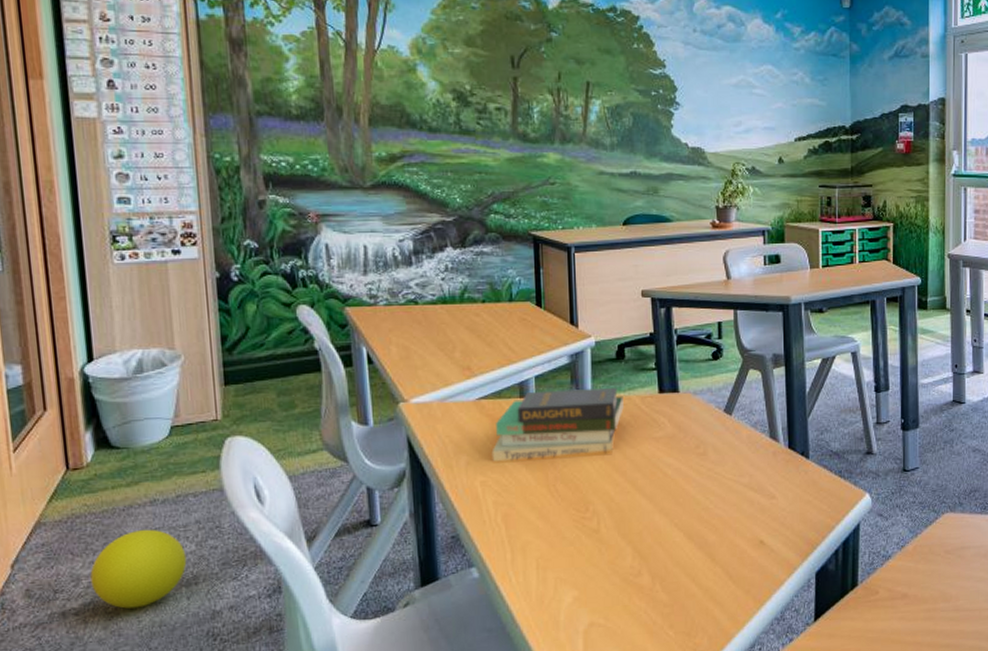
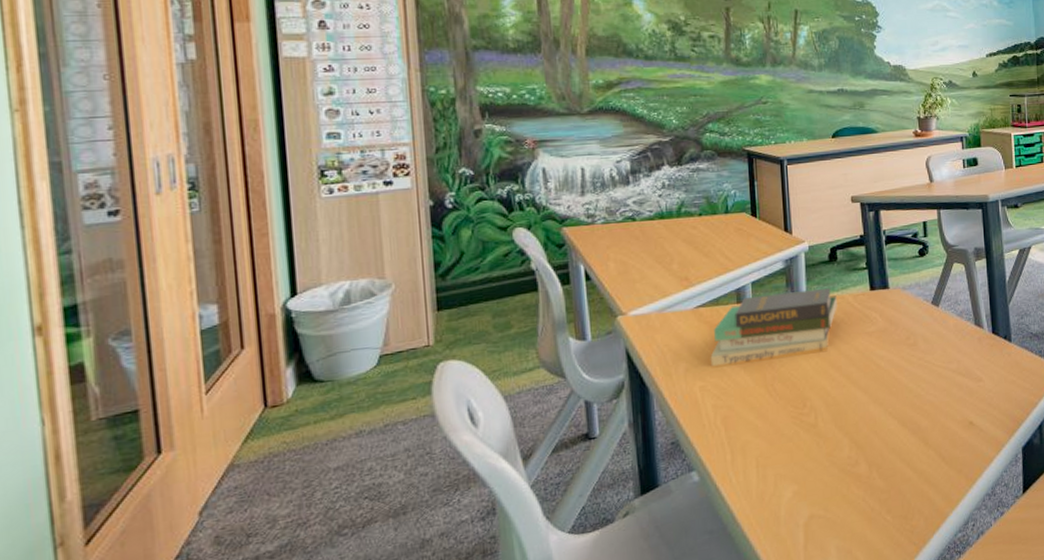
ball: present [90,529,187,609] -> none [288,461,395,547]

